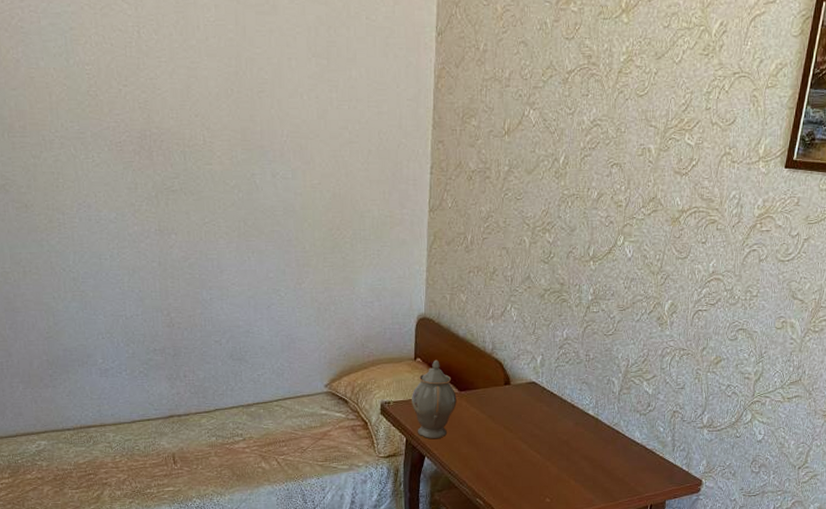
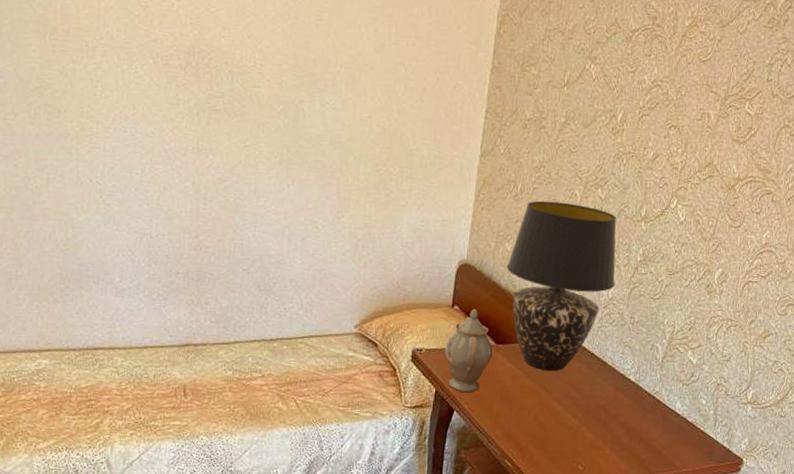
table lamp: none [463,249,568,413] -> present [506,200,616,372]

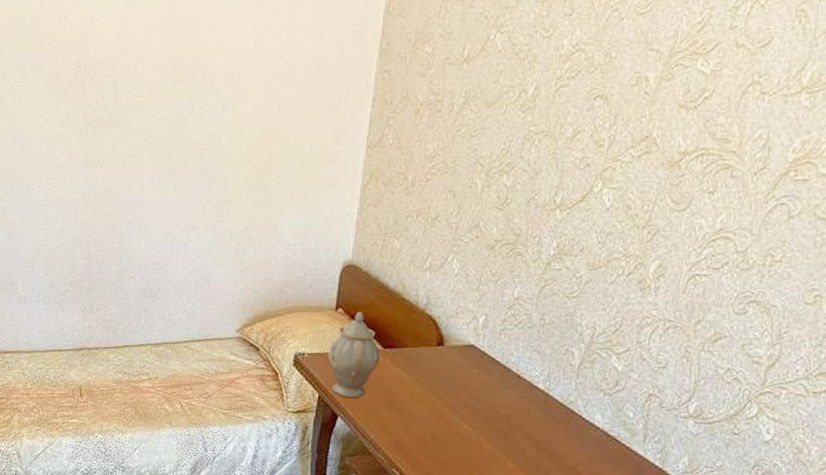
table lamp: present [506,200,616,372] -> none [395,192,525,378]

